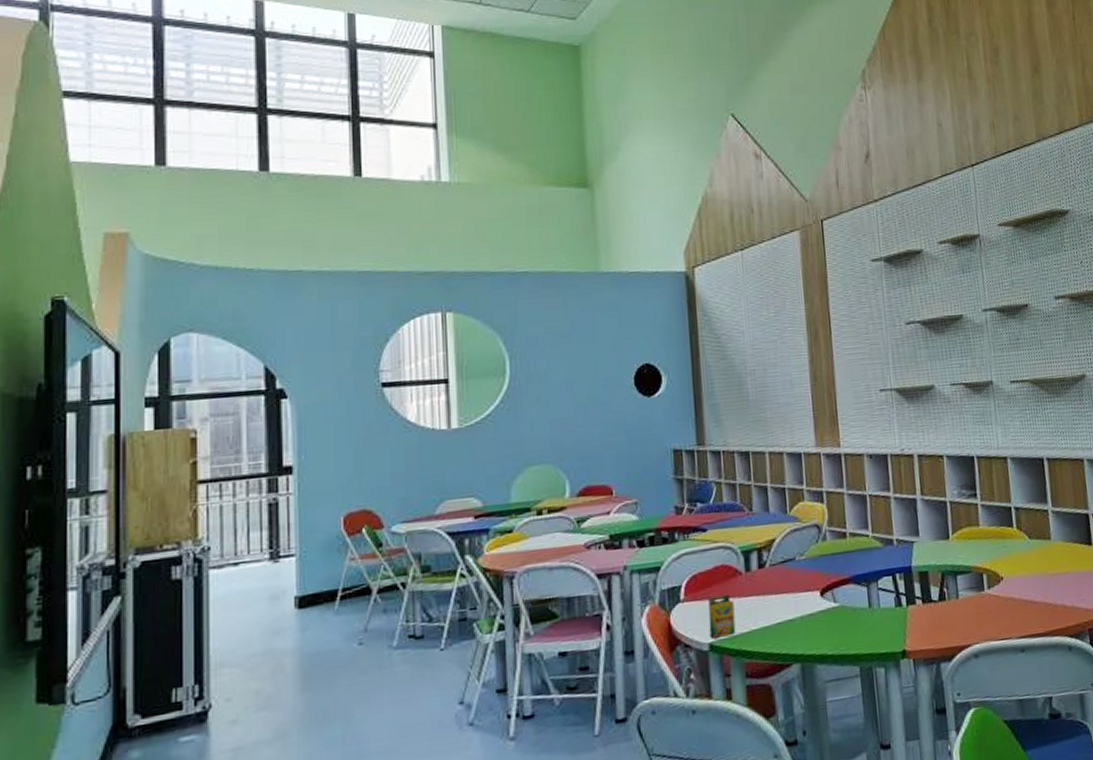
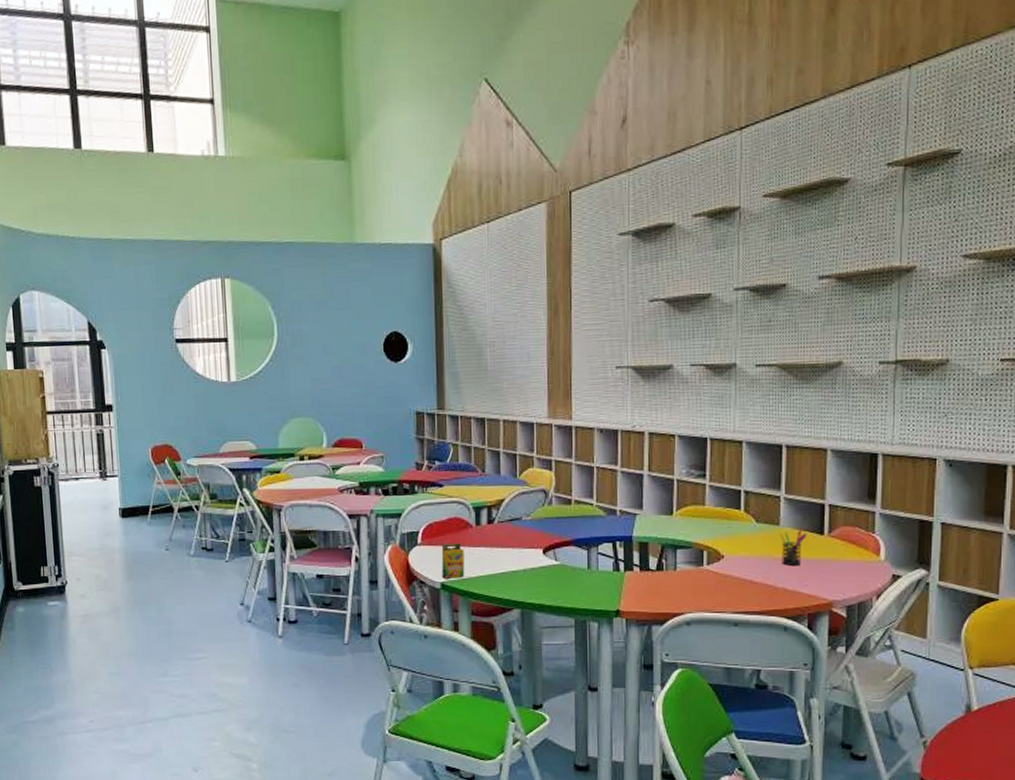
pen holder: none [1051,541,1077,581] -> present [779,529,807,565]

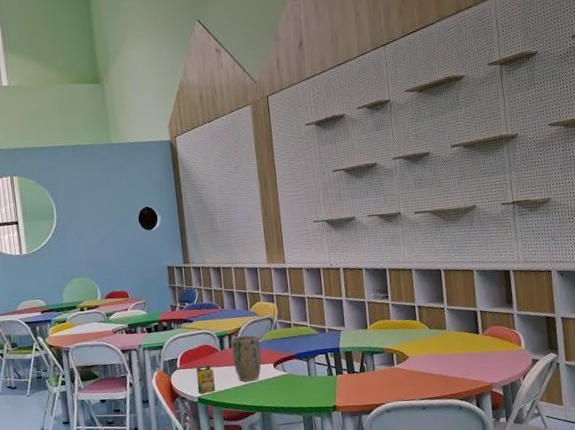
plant pot: none [489,509,528,569] -> present [230,335,262,382]
pen holder: present [779,529,807,565] -> none [447,331,467,359]

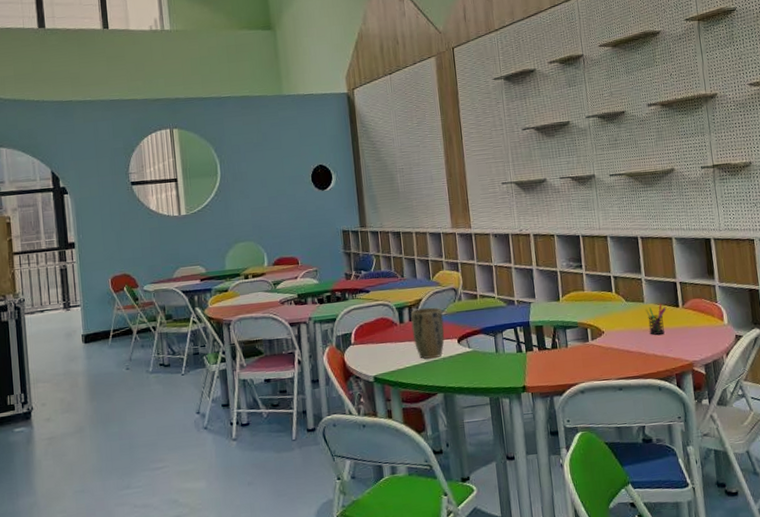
crayon box: present [196,364,216,394] -> none [372,339,394,373]
pen holder: none [447,331,467,359] -> present [644,304,666,335]

